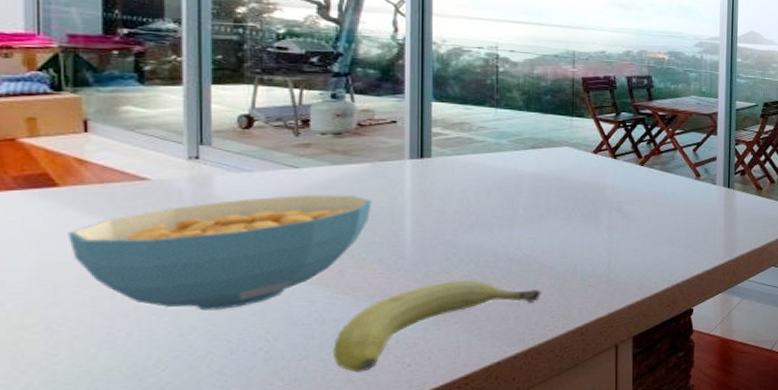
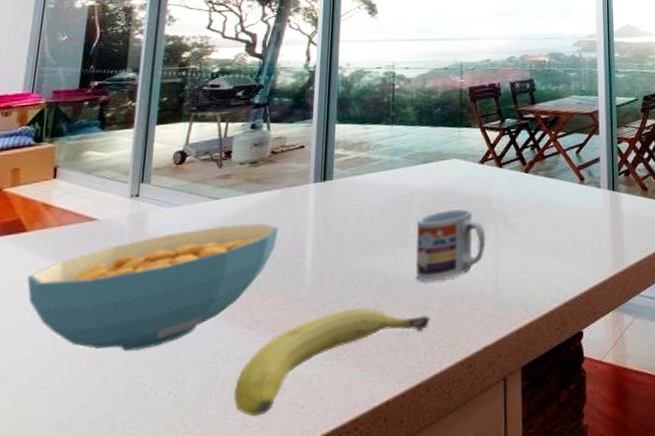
cup: none [525,194,599,260] -> present [415,208,486,282]

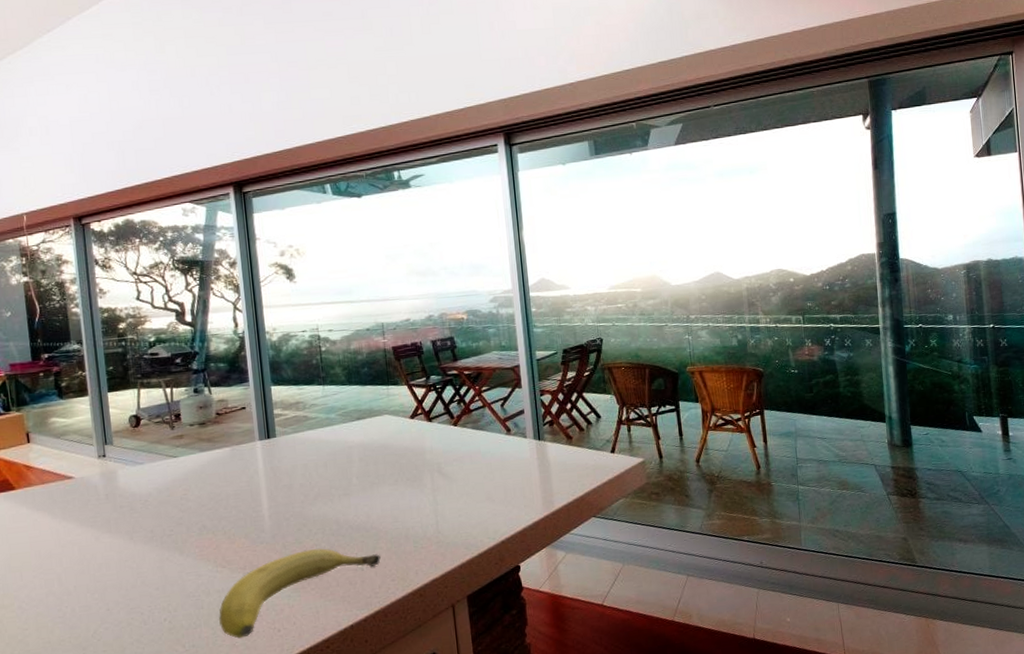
cereal bowl: present [27,223,279,352] -> none [25,477,235,587]
cup: present [415,208,486,282] -> none [358,460,424,525]

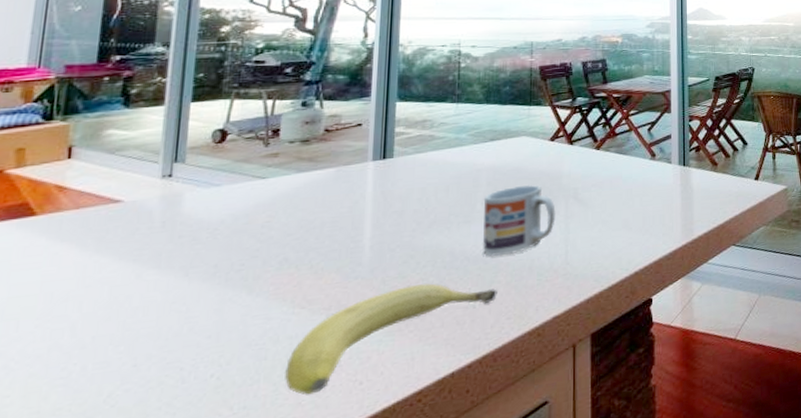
cup: none [358,460,424,525] -> present [482,184,556,256]

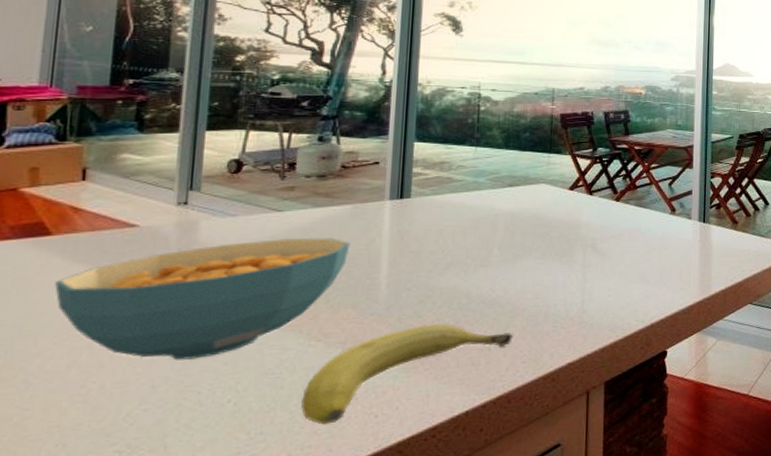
cereal bowl: none [38,202,334,337] -> present [55,237,350,360]
cup: present [482,184,556,256] -> none [498,232,573,301]

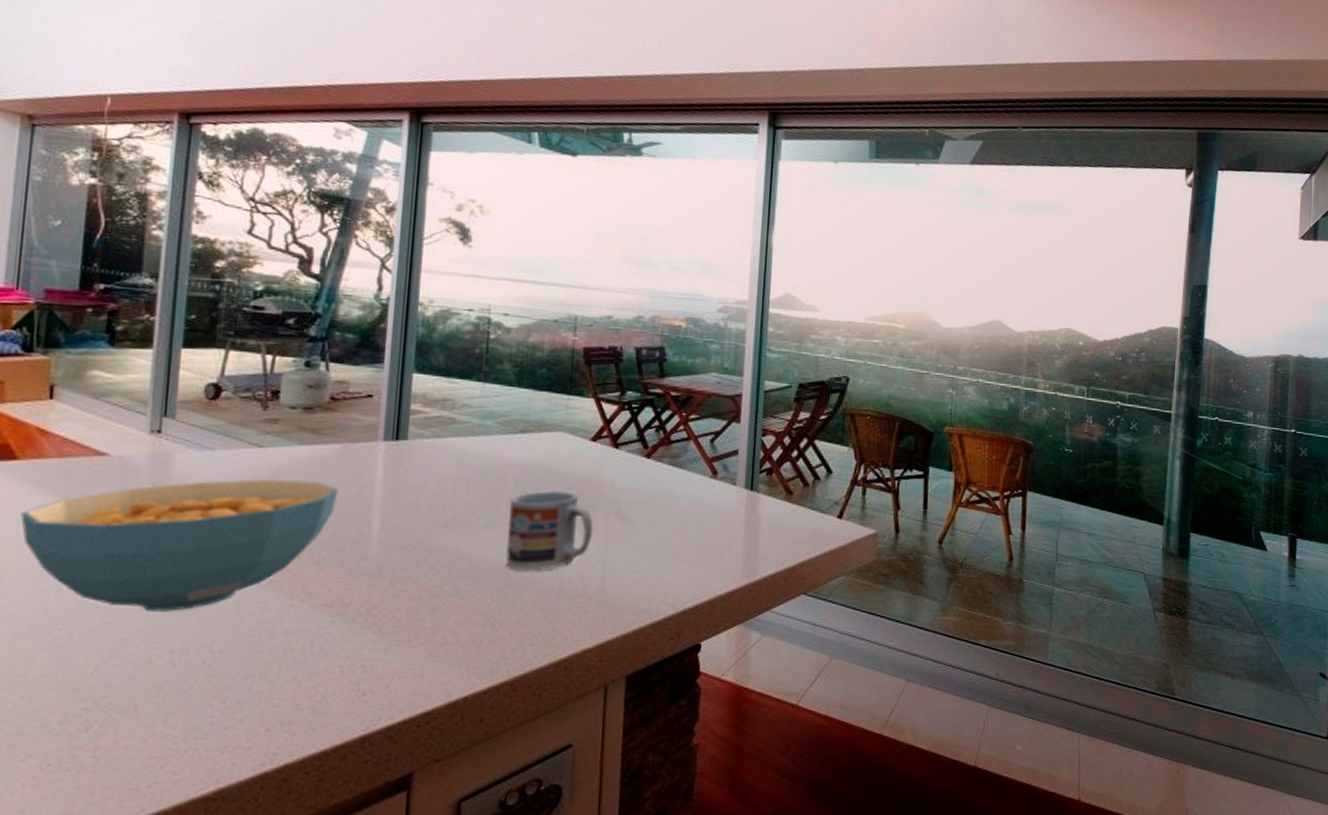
fruit: present [301,324,513,425] -> none [281,592,521,699]
cup: none [498,232,573,301] -> present [505,490,593,571]

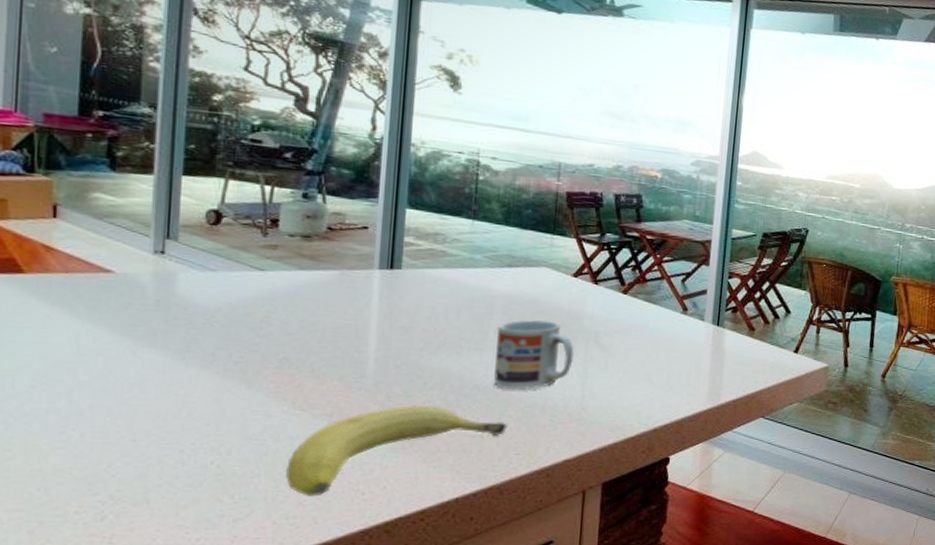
cereal bowl: present [21,478,339,612] -> none [30,300,337,417]
fruit: none [281,592,521,699] -> present [286,405,507,497]

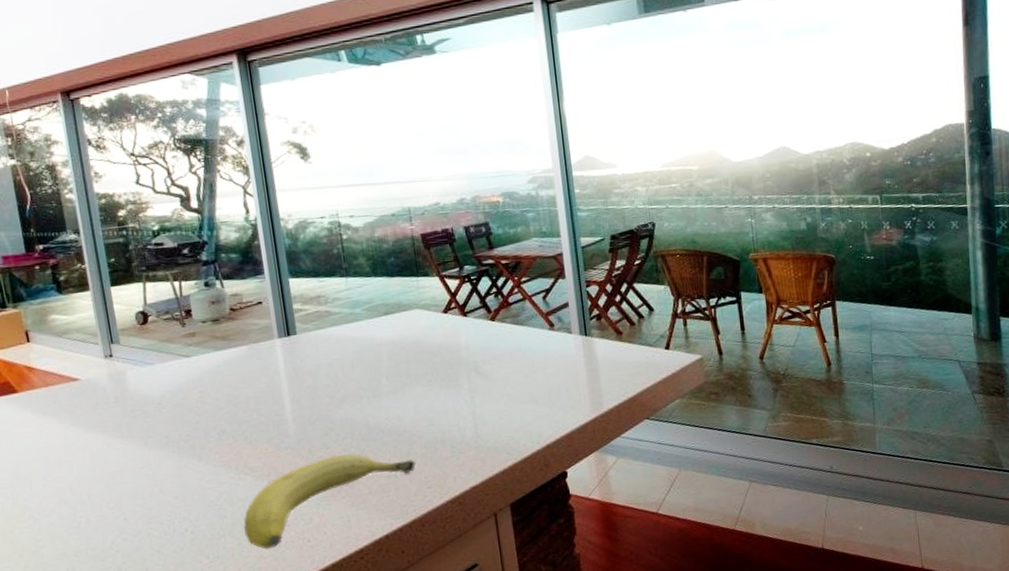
cup: present [493,320,574,390] -> none [387,358,460,429]

